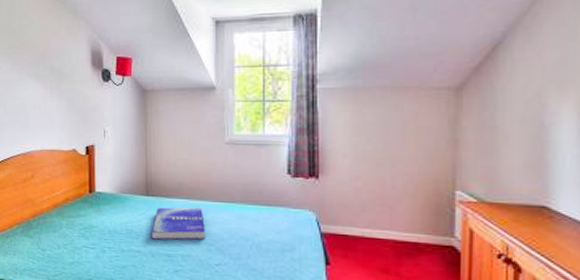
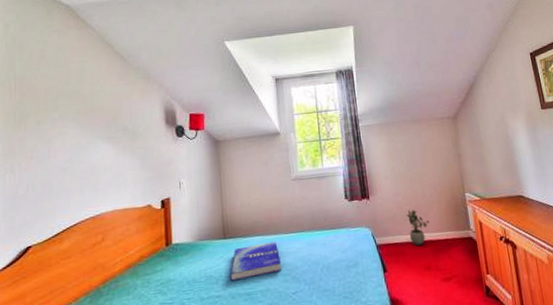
potted plant: none [365,199,396,245] -> present [406,209,430,247]

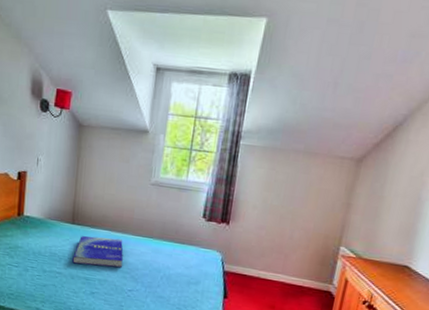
potted plant: present [406,209,430,247] -> none [261,246,289,285]

